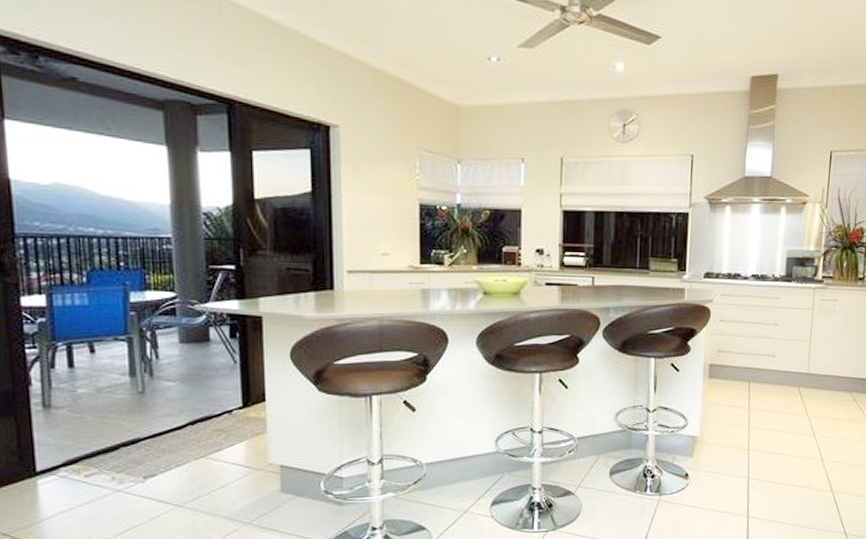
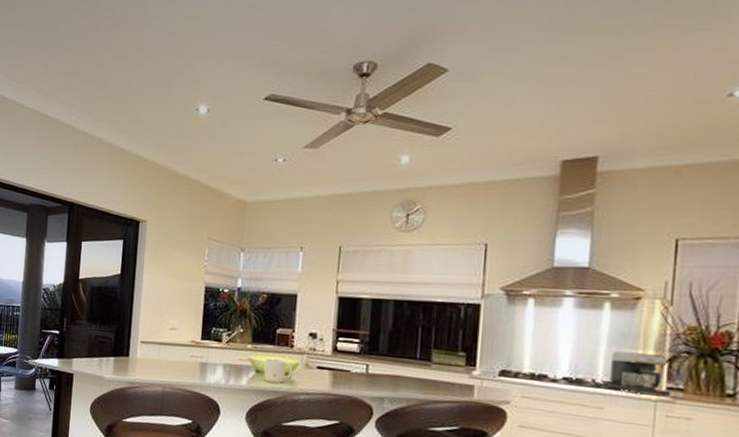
mug: none [491,280,521,303] -> present [263,359,292,383]

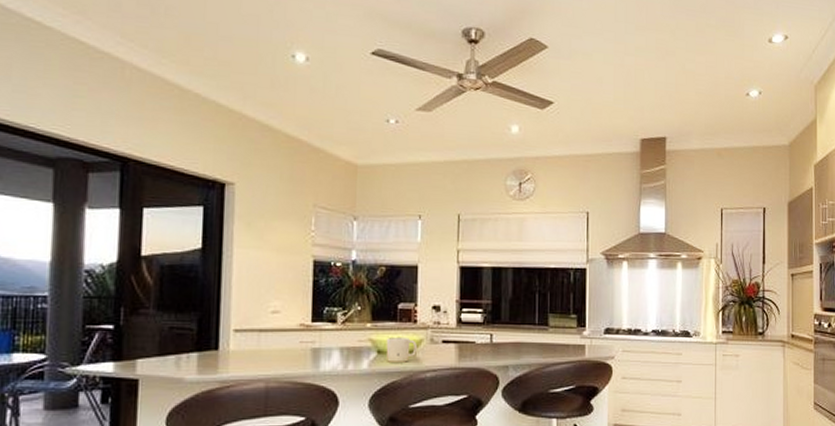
coffee maker: present [610,351,671,397] -> none [685,304,725,339]

